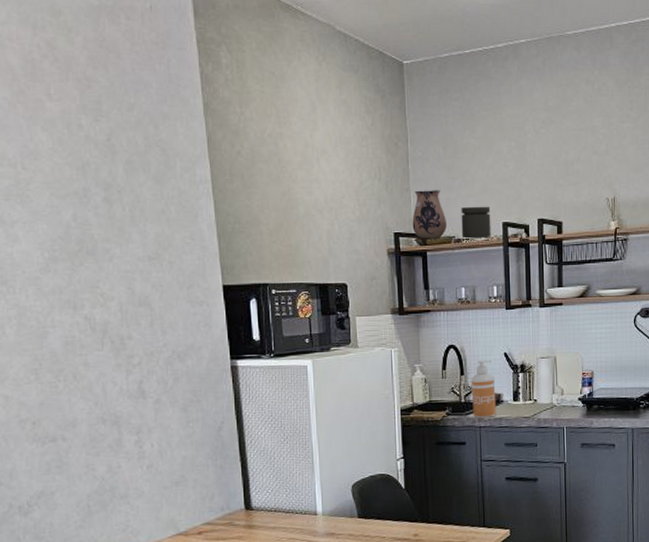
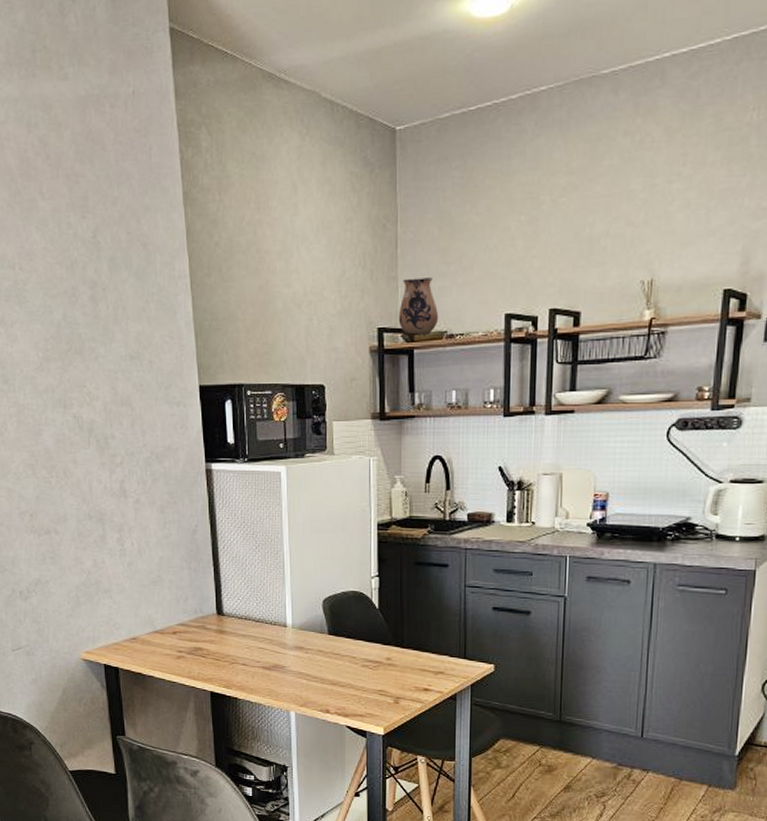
jar: present [461,206,491,239] -> none [455,295,492,334]
soap dispenser: present [471,360,496,419] -> none [457,474,486,540]

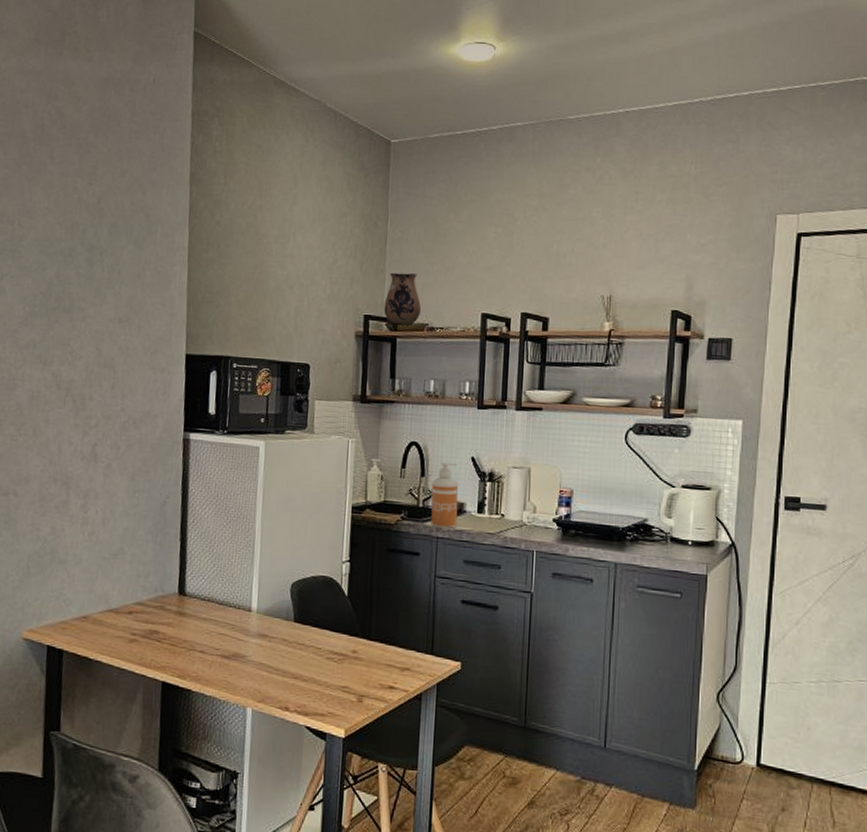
soap dispenser: none [457,474,486,540] -> present [431,462,459,529]

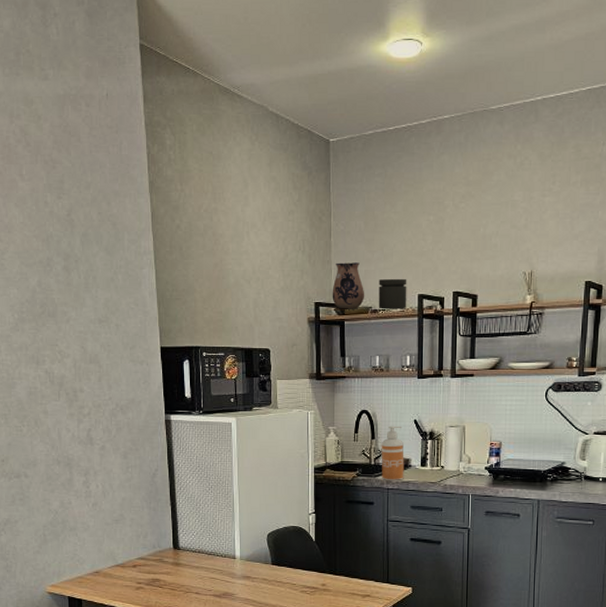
jar: none [436,293,470,329] -> present [378,278,407,309]

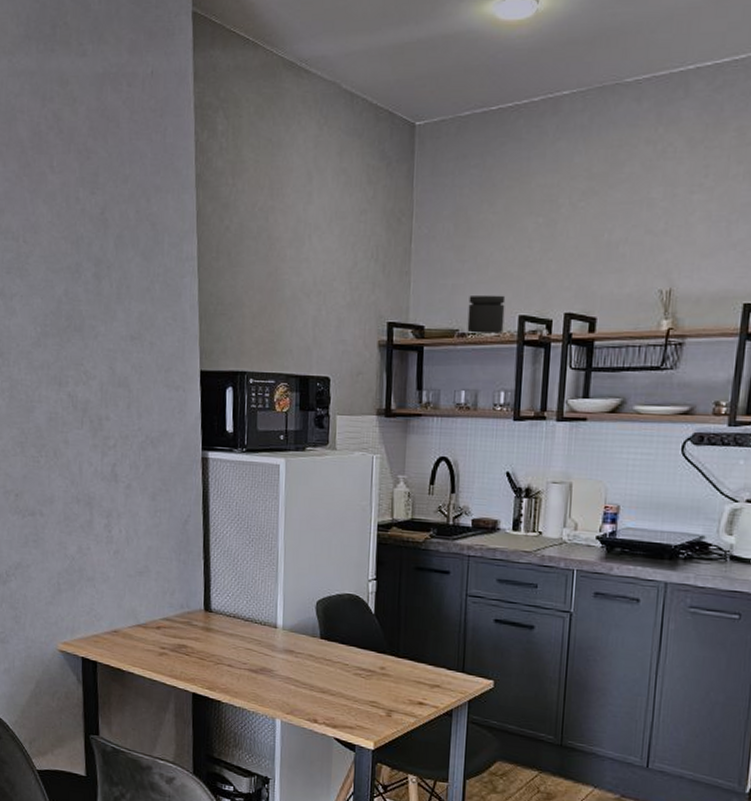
ceramic pitcher: present [332,262,365,309] -> none [409,274,451,332]
soap dispenser: present [381,426,404,481] -> none [461,477,492,547]

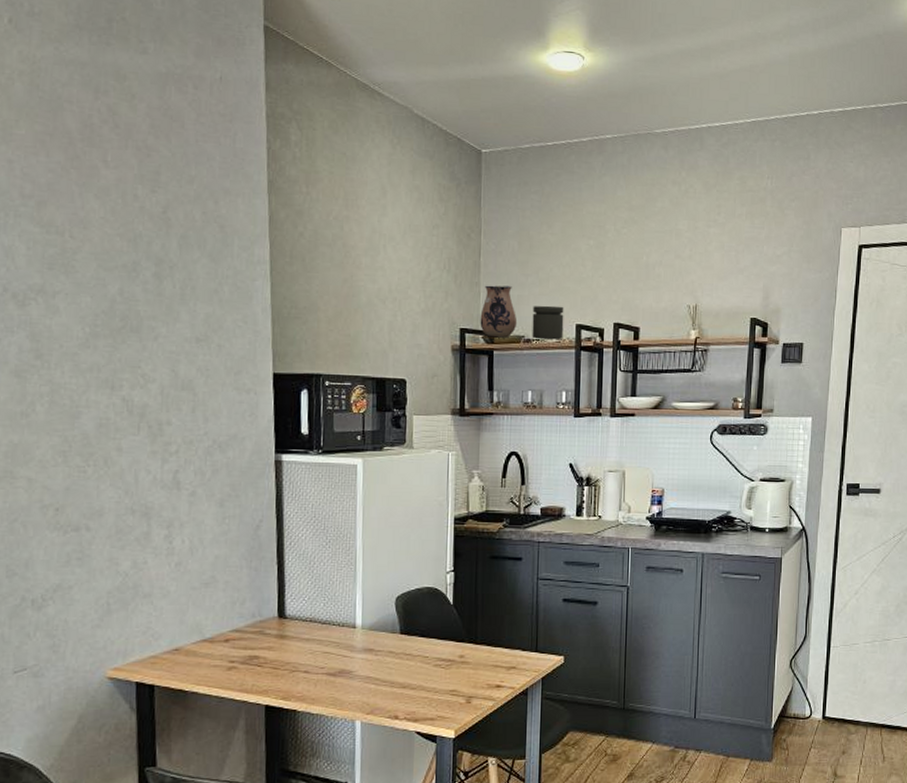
ceramic pitcher: none [409,274,451,332] -> present [480,285,517,338]

